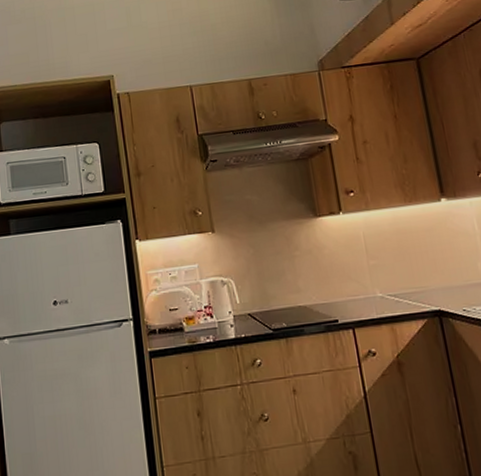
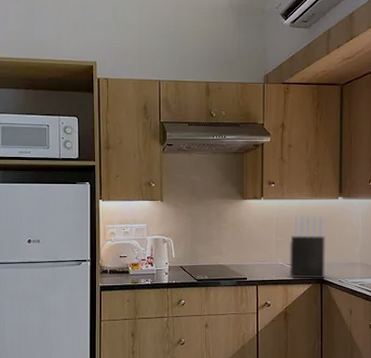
knife block: none [386,226,444,313] -> present [290,216,325,279]

